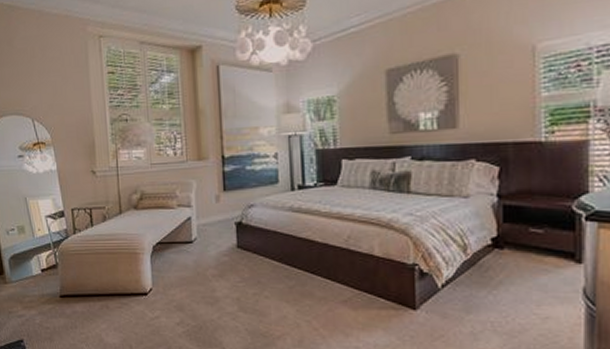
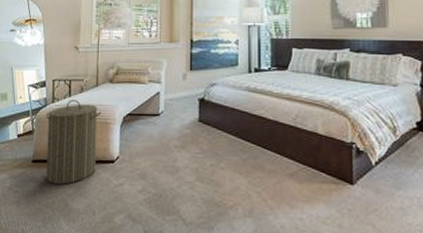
laundry hamper: none [68,230,129,319] -> present [45,100,102,185]

